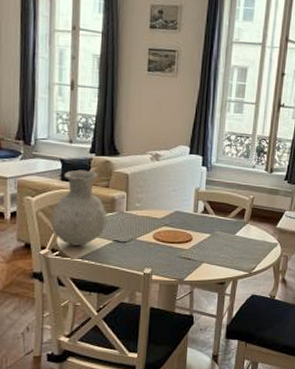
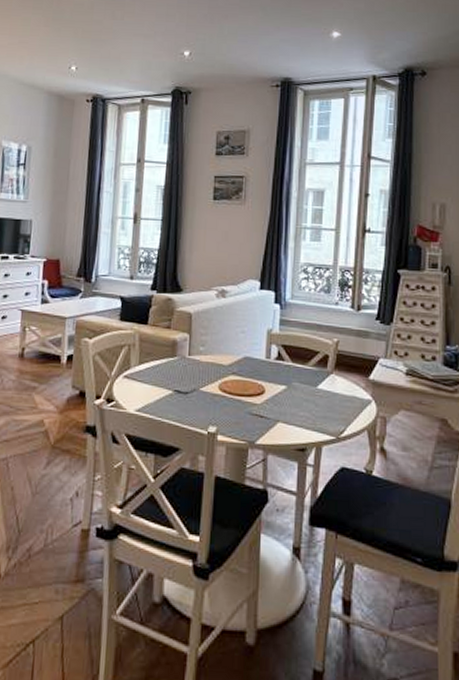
vase: present [50,169,108,246] -> none [106,308,169,396]

